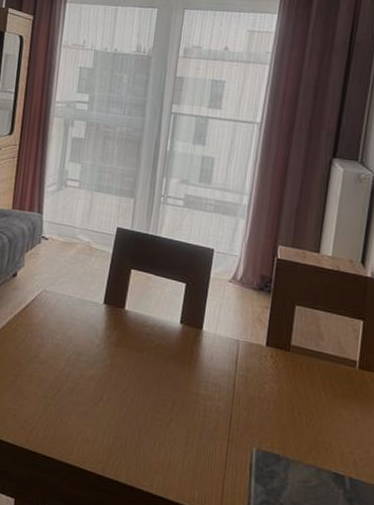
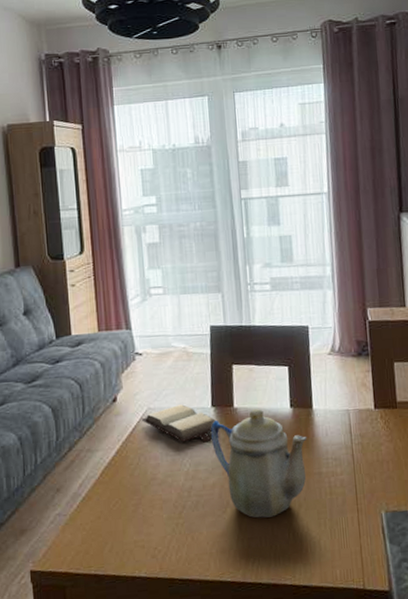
hardback book: none [35,294,105,336] -> present [141,404,216,443]
teapot: none [97,315,191,423] -> present [211,408,307,518]

